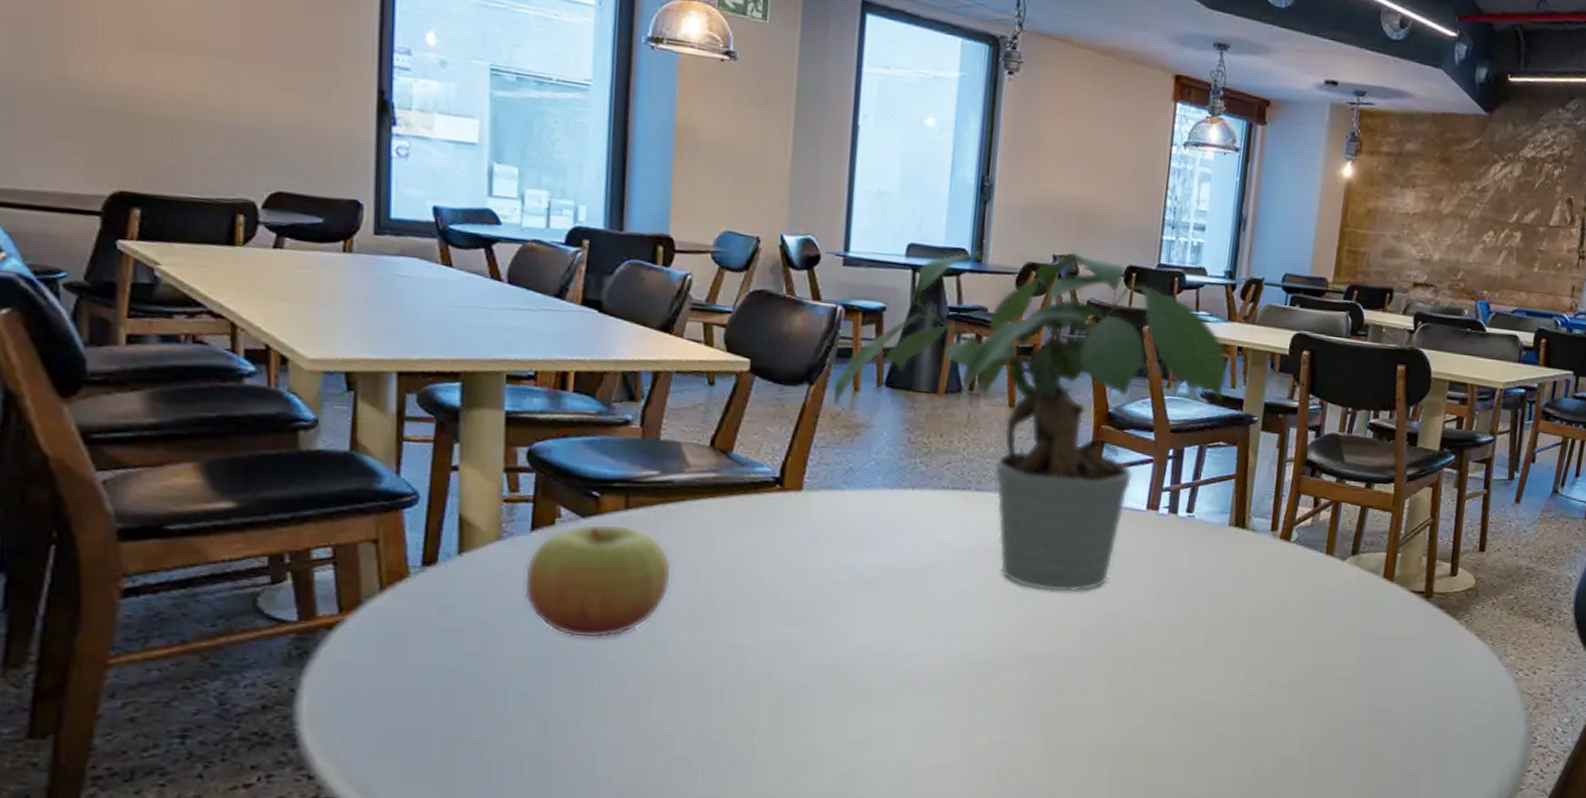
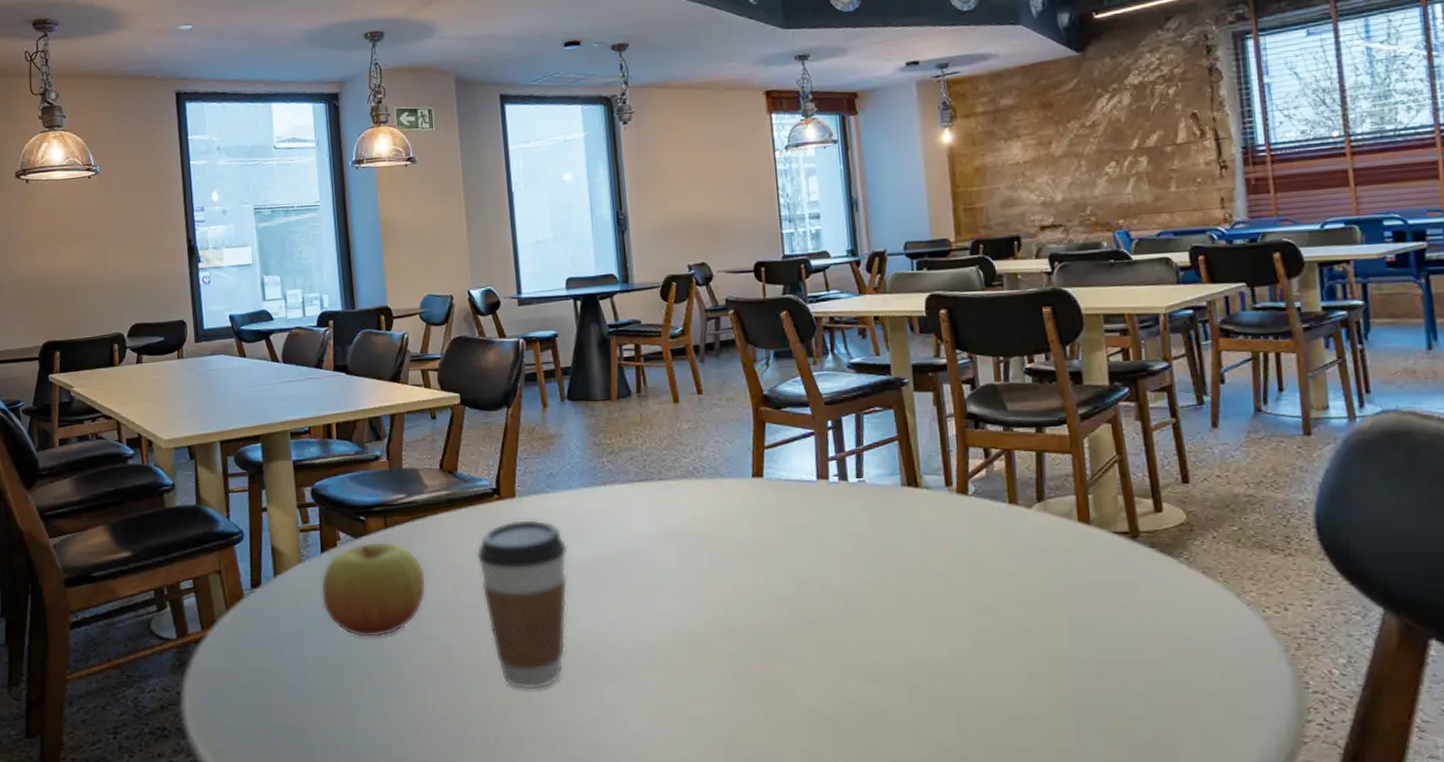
coffee cup: none [742,516,857,710] -> present [476,519,568,690]
potted plant: present [833,251,1228,593] -> none [526,259,869,565]

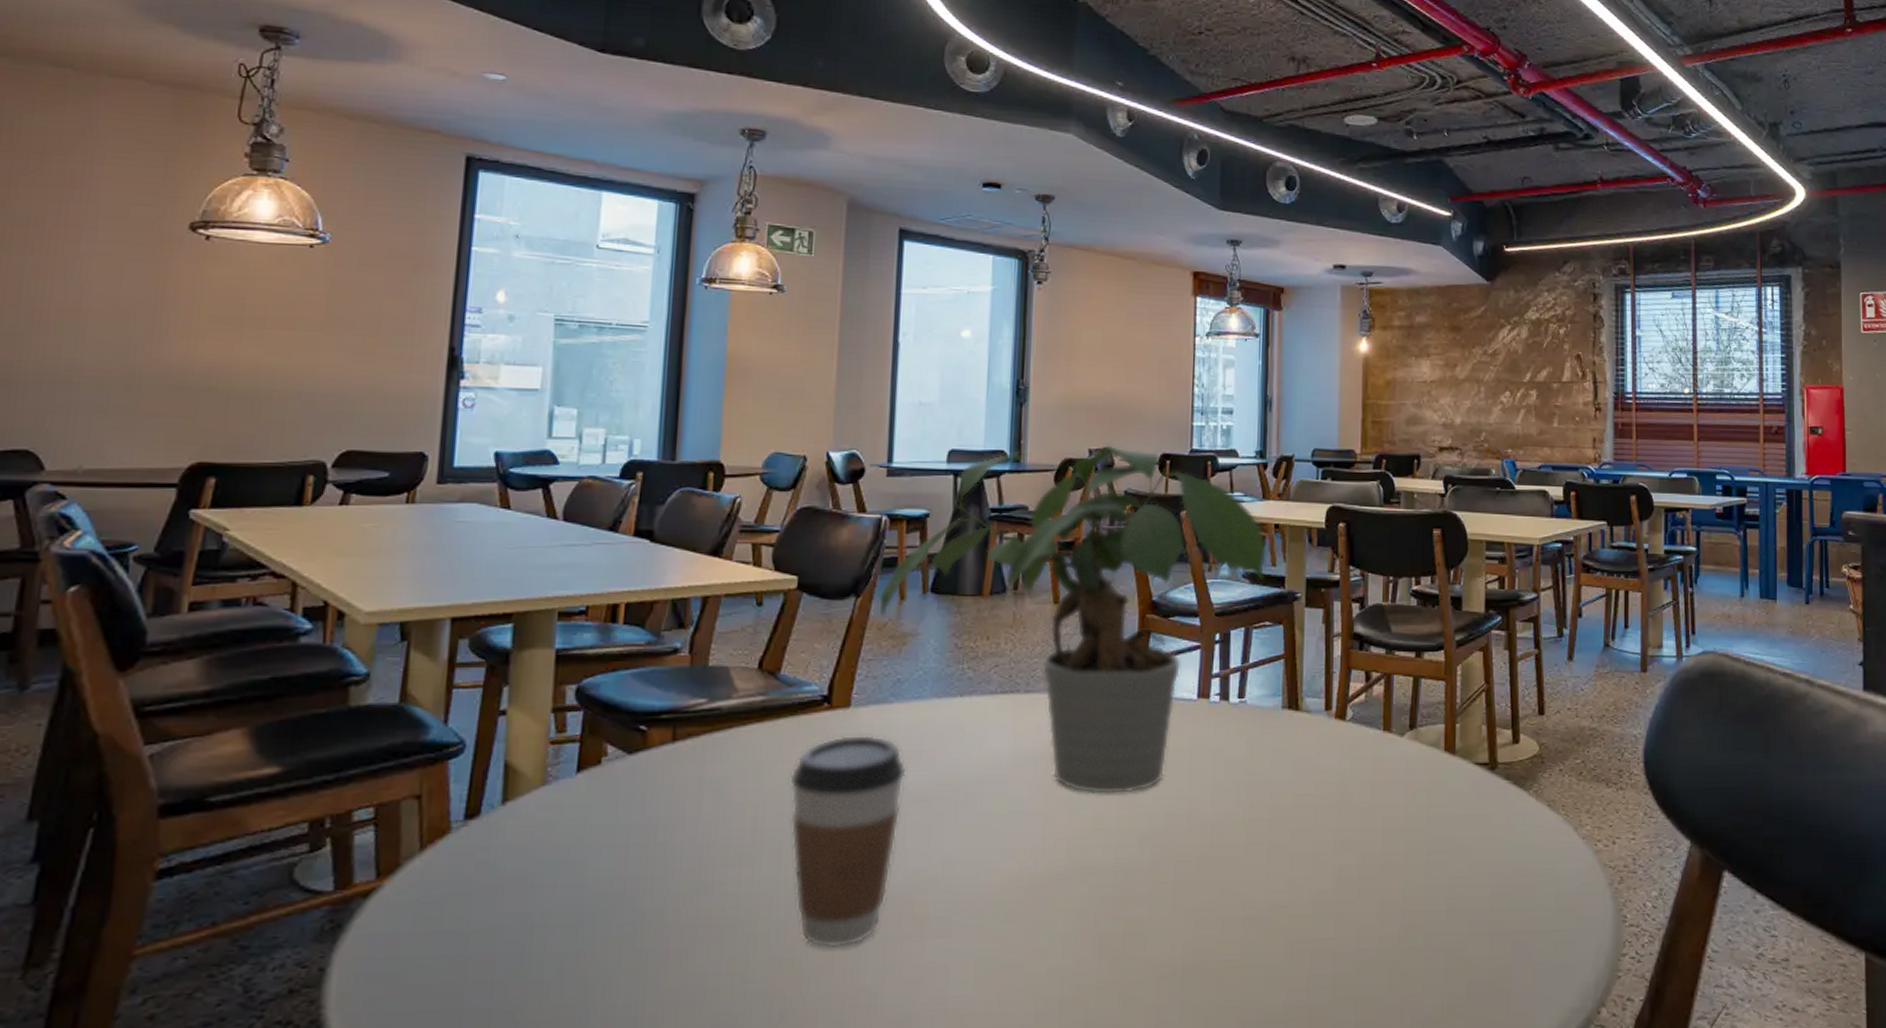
apple: present [320,541,427,638] -> none [566,758,719,886]
potted plant: none [526,259,869,565] -> present [879,444,1267,794]

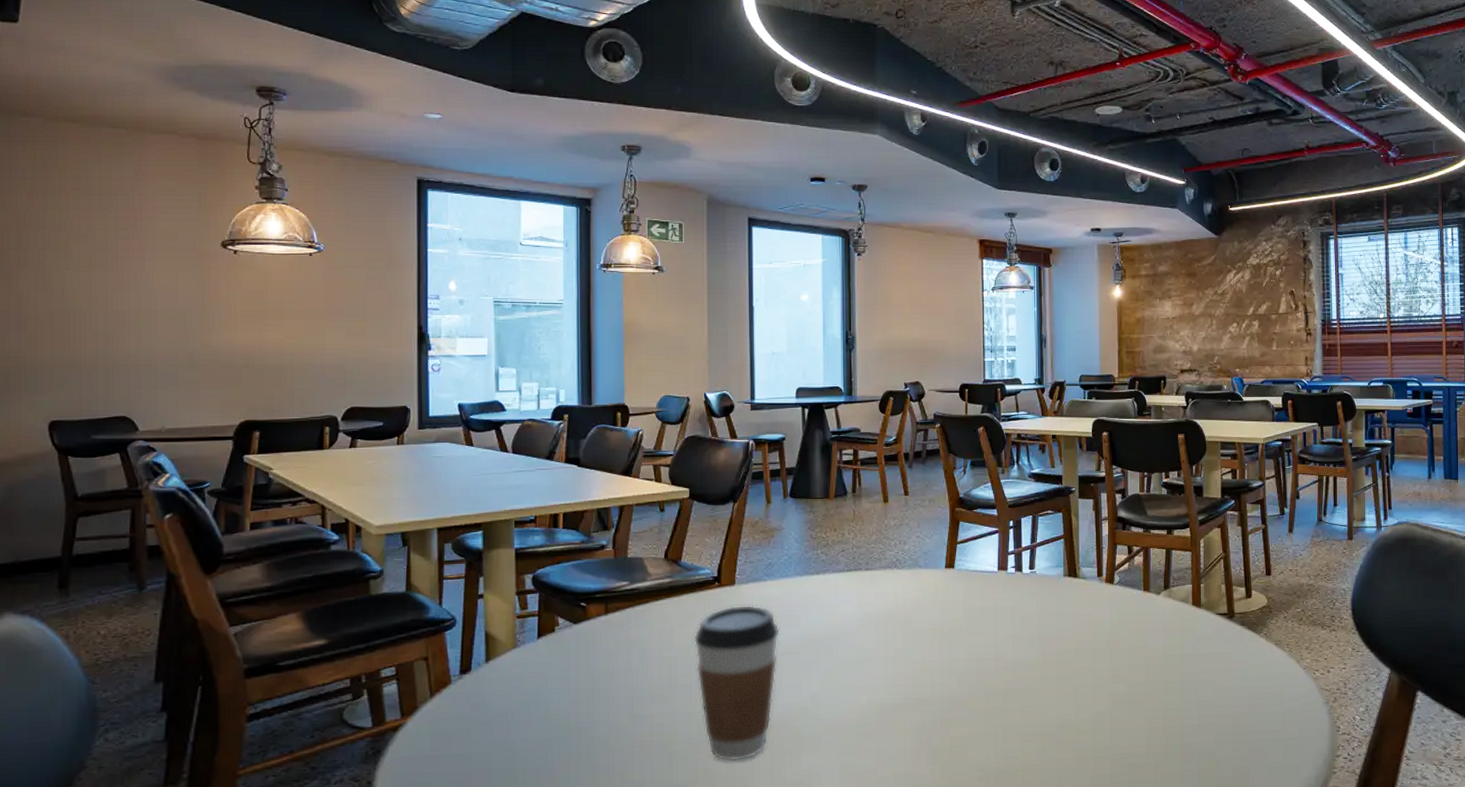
potted plant: present [879,444,1267,794] -> none [751,379,1047,644]

